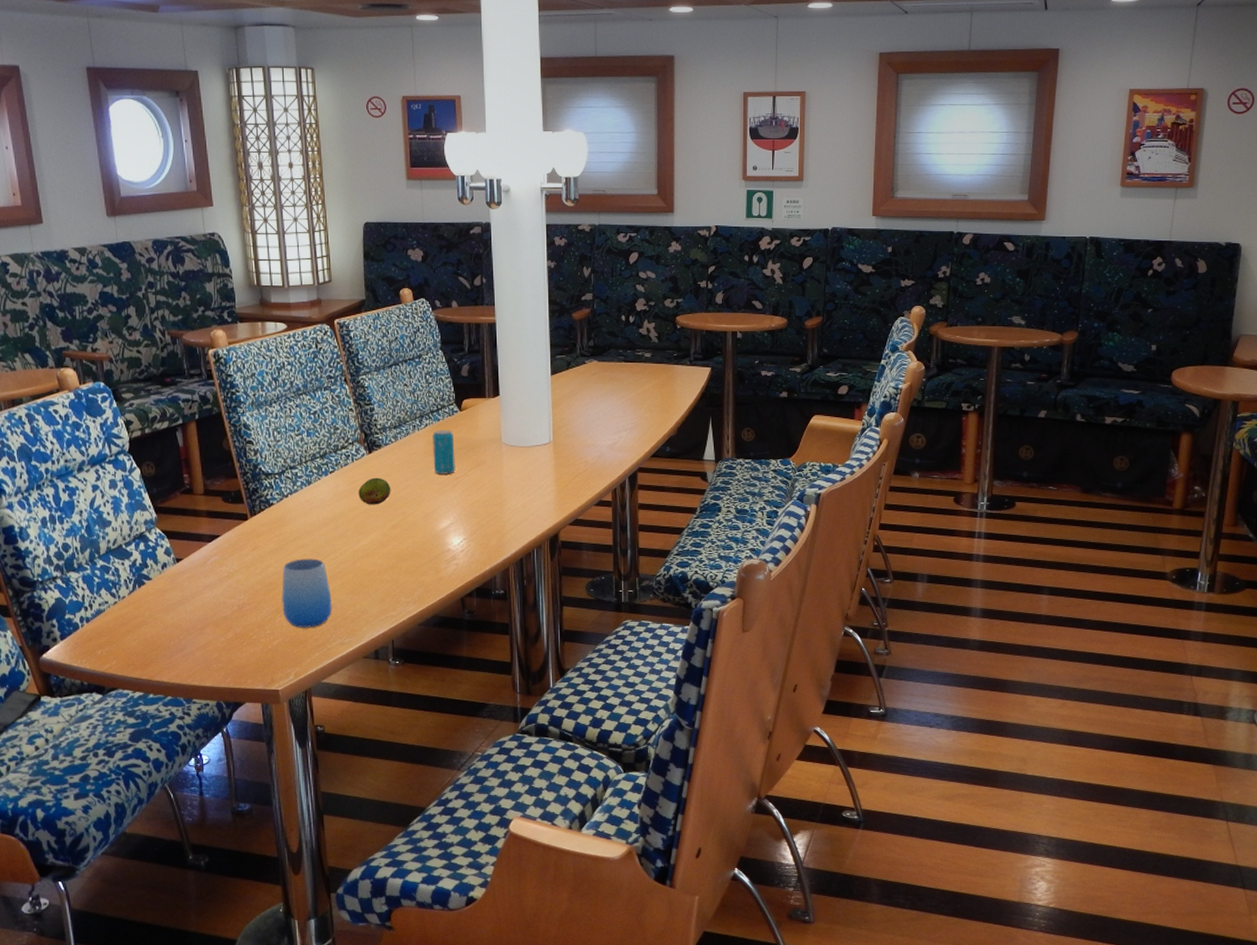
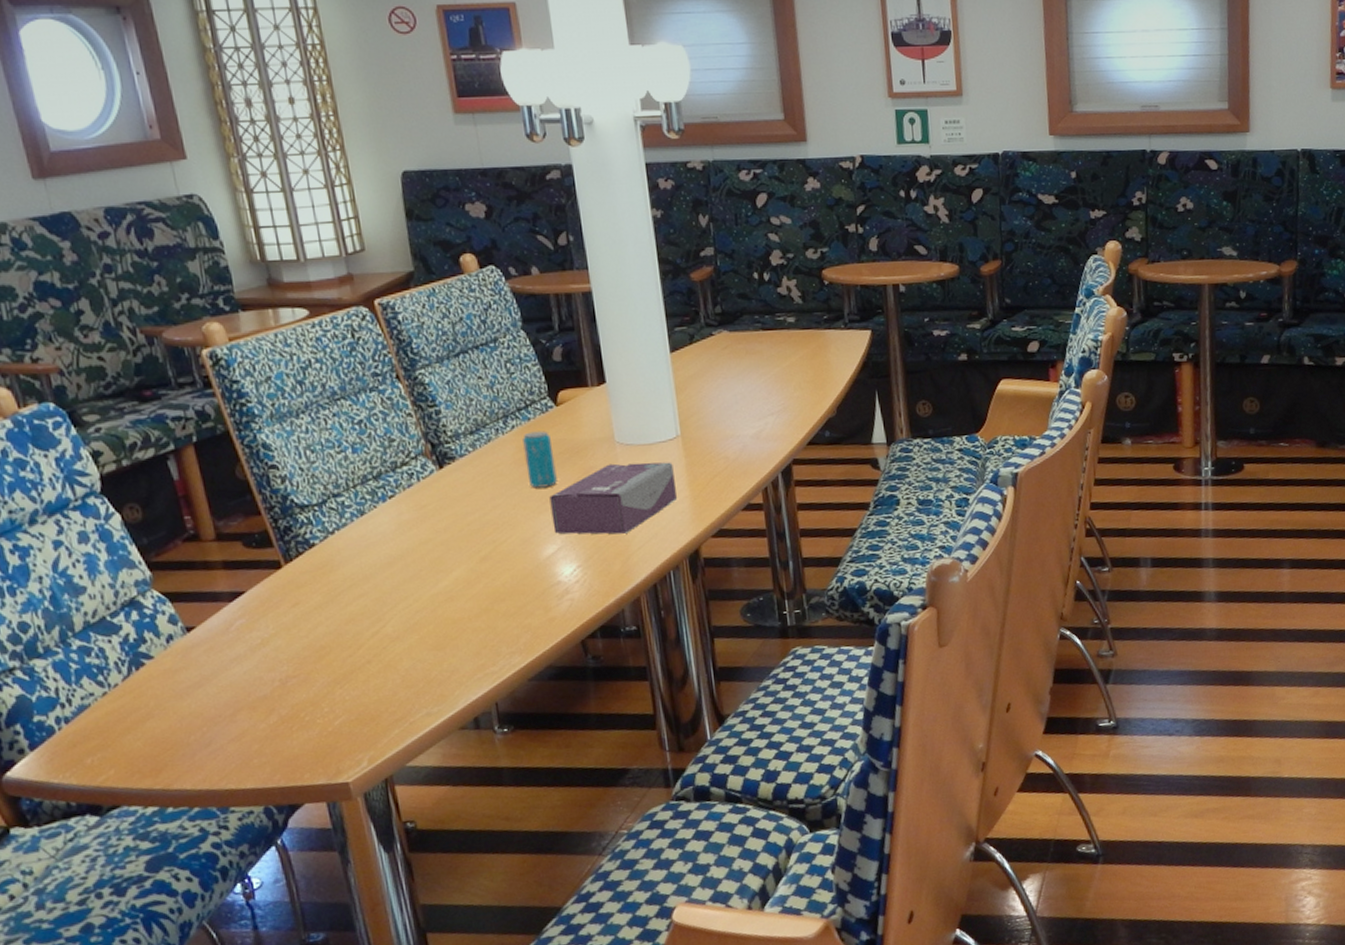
cup: present [282,558,332,628] -> none [336,609,411,700]
fruit: present [358,477,391,505] -> none [430,498,475,535]
tissue box: none [448,460,545,516] -> present [549,462,677,535]

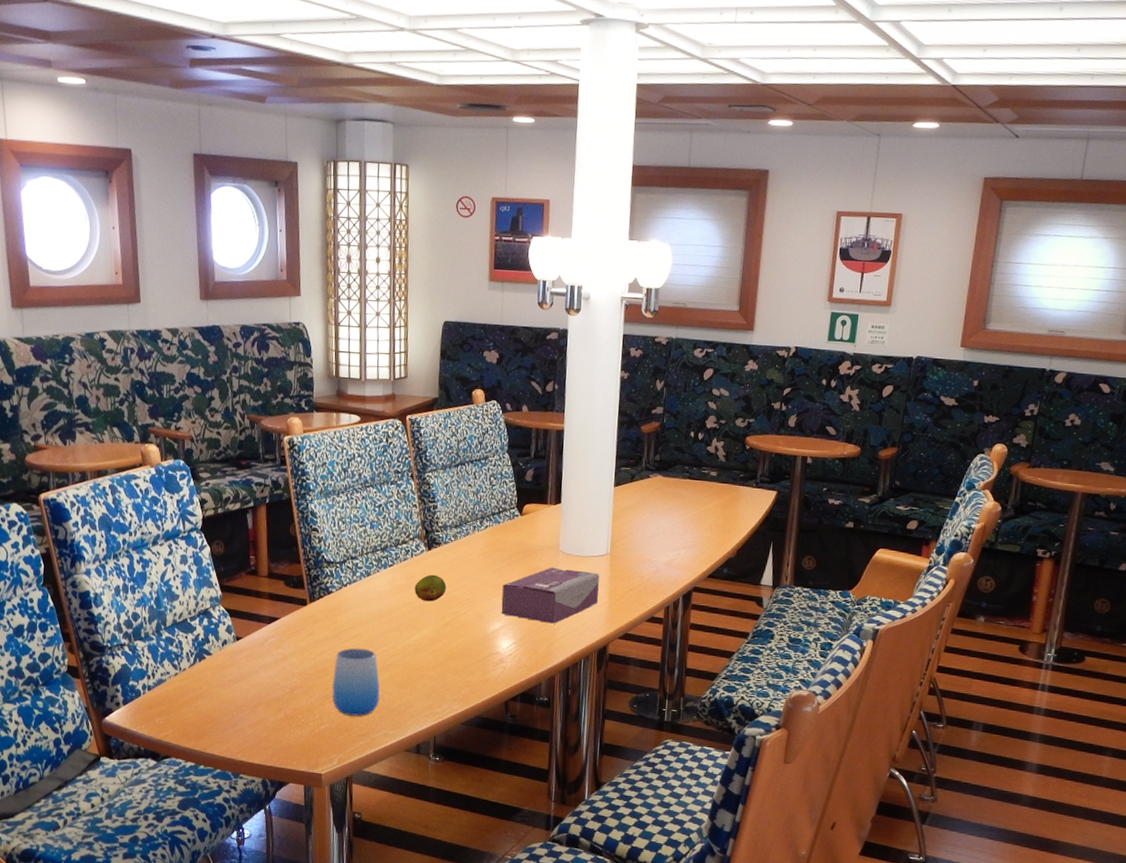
cup: none [336,609,411,700] -> present [332,648,380,716]
fruit: none [430,498,475,535] -> present [414,574,447,602]
beverage can: present [522,431,557,488] -> none [490,532,512,578]

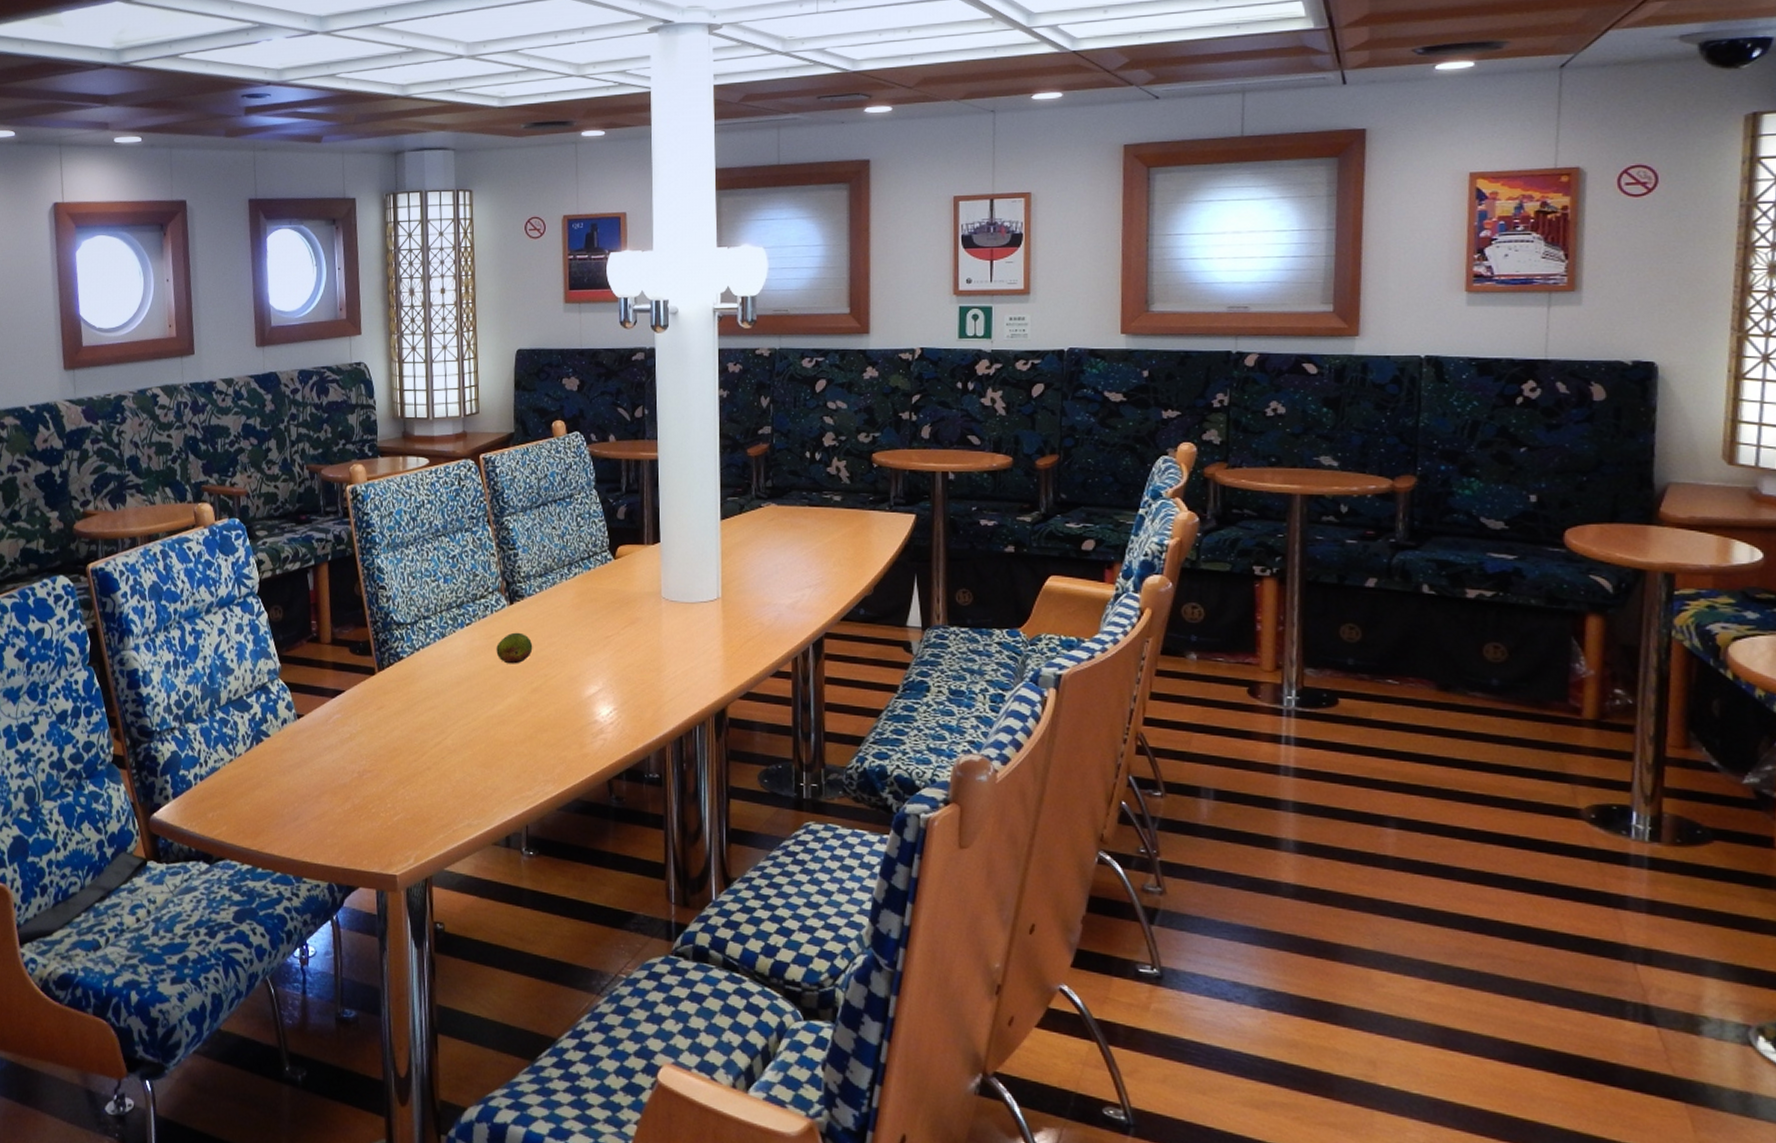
cup: present [332,648,380,716] -> none [406,722,461,804]
tissue box: present [501,567,600,624] -> none [597,617,711,684]

